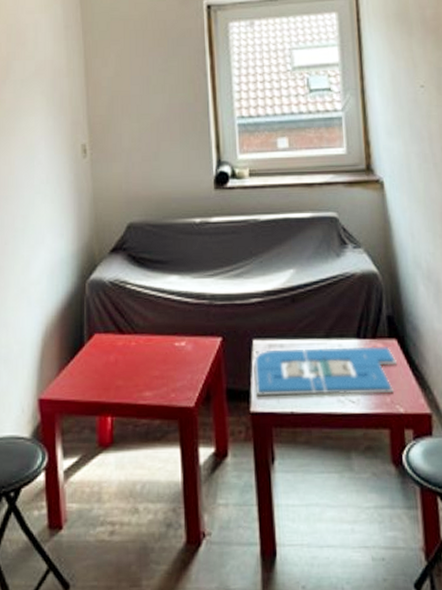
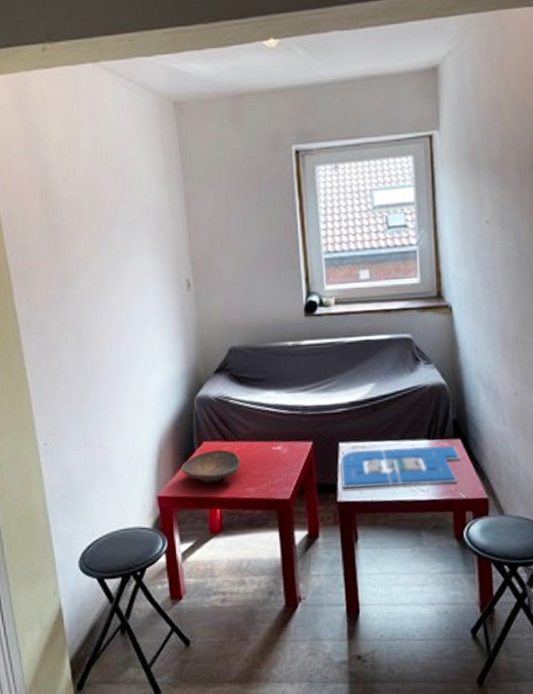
decorative bowl: none [67,344,137,384] -> present [181,449,240,483]

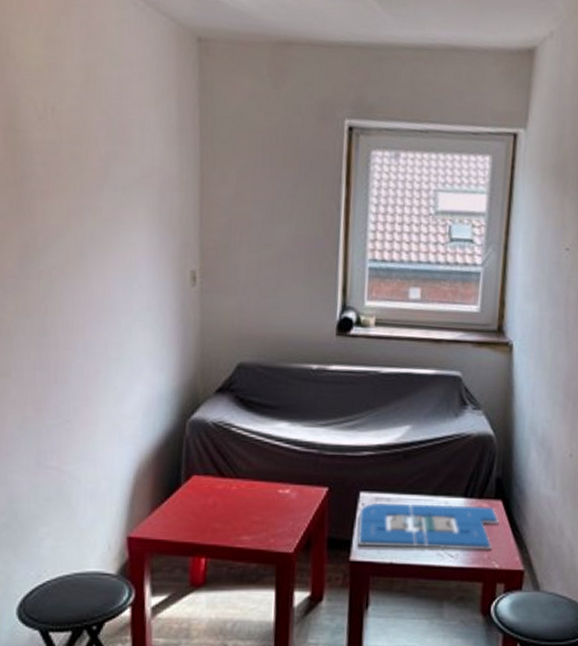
decorative bowl: present [181,449,240,483] -> none [161,486,237,526]

